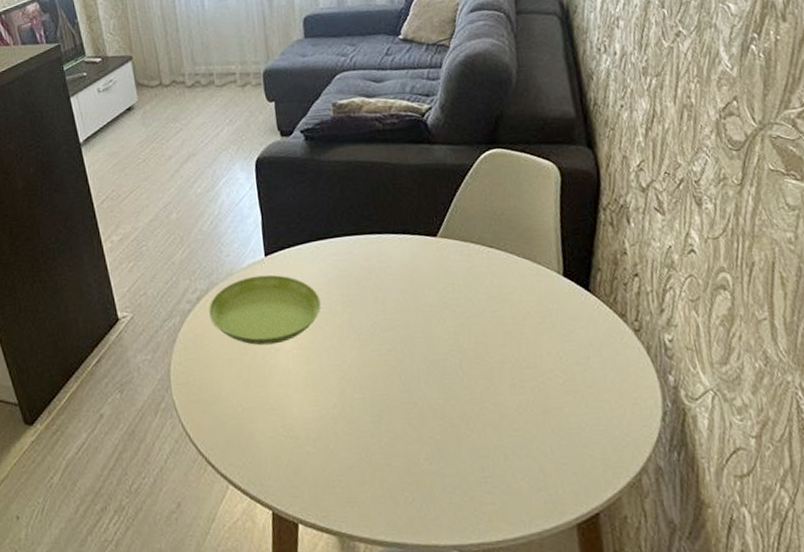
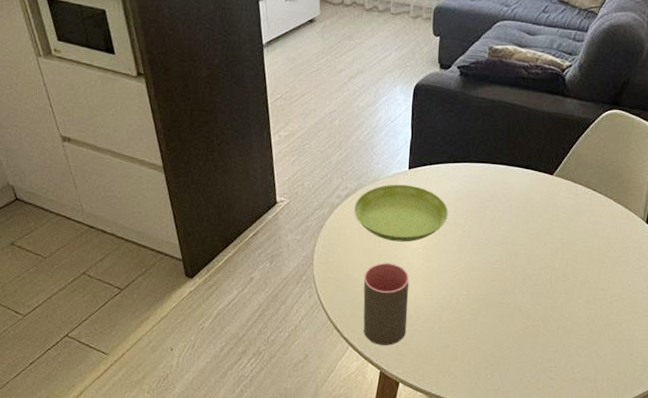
cup: none [232,372,296,478] -> present [363,262,410,346]

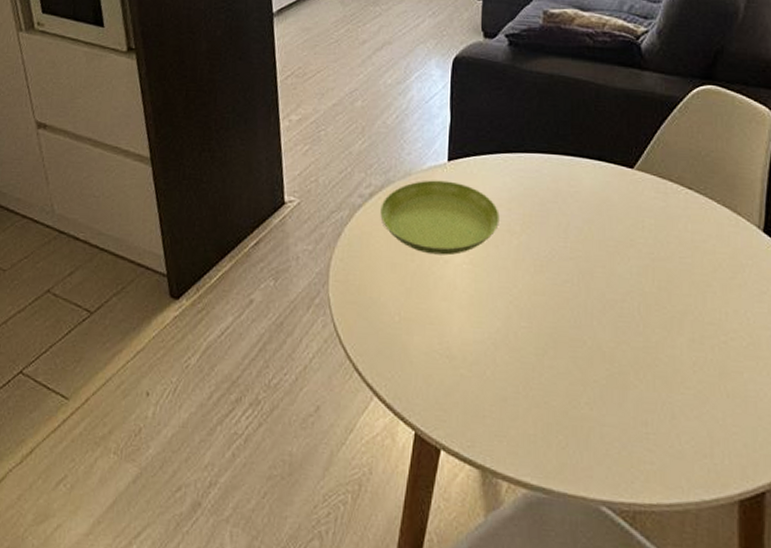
cup: present [363,262,410,346] -> none [392,282,452,396]

